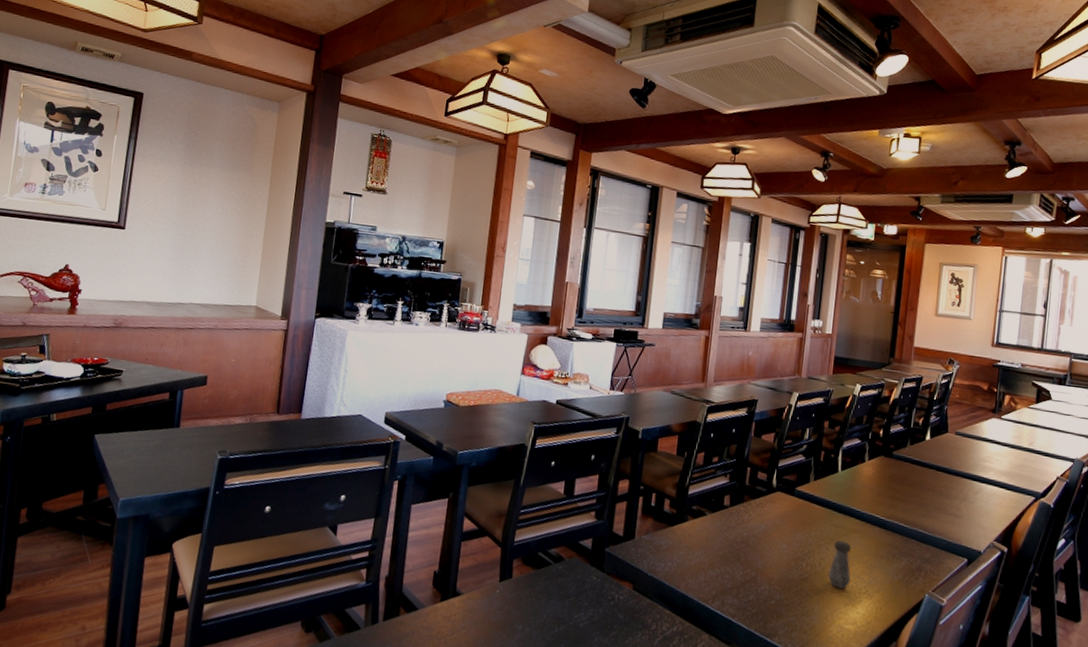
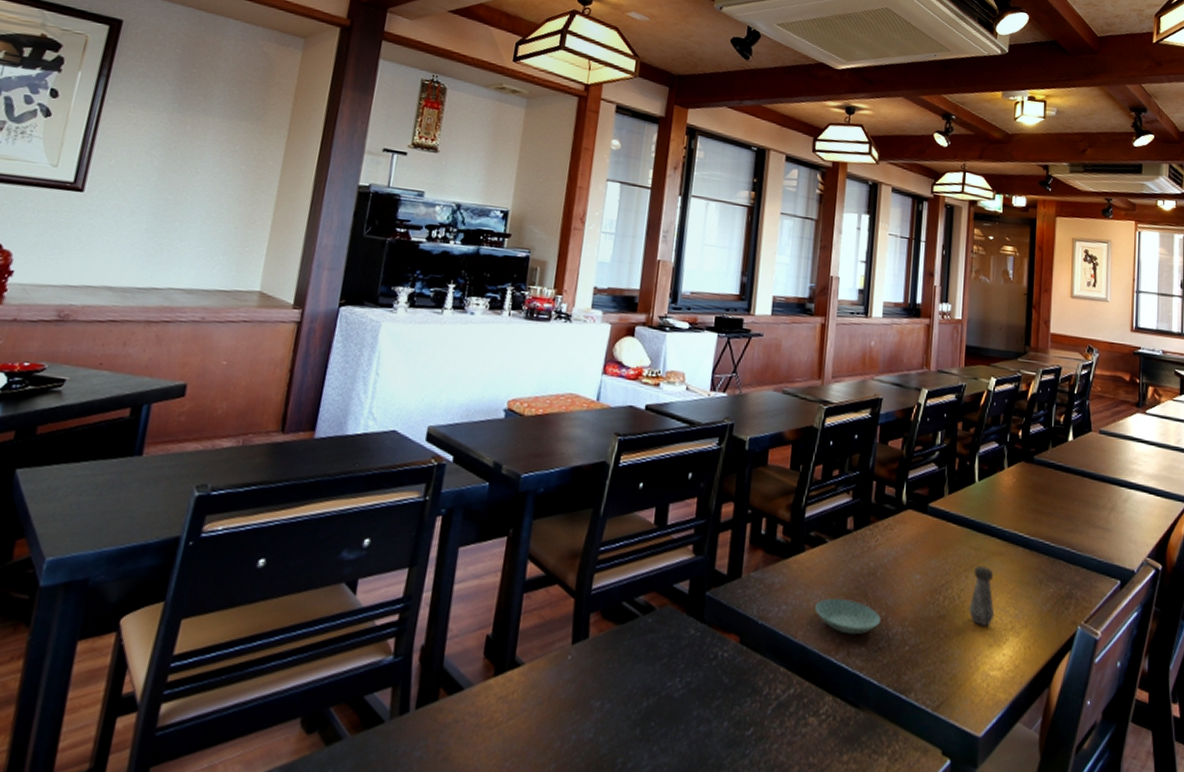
saucer: none [694,559,751,589] -> present [814,598,881,635]

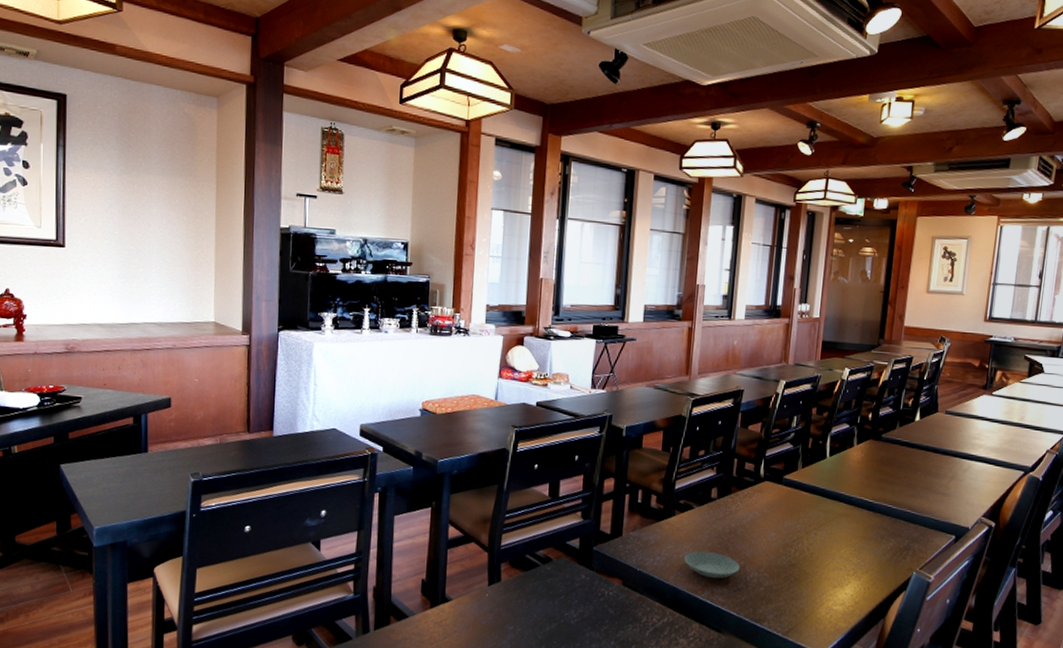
salt shaker: present [969,566,995,626] -> none [817,525,840,572]

